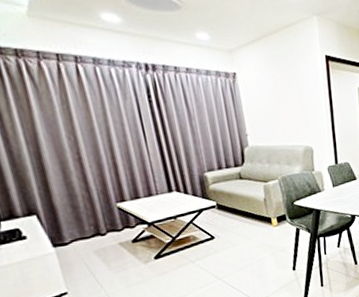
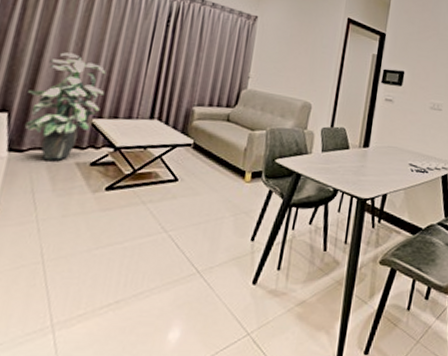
indoor plant: none [44,148,120,247] -> present [24,52,106,160]

